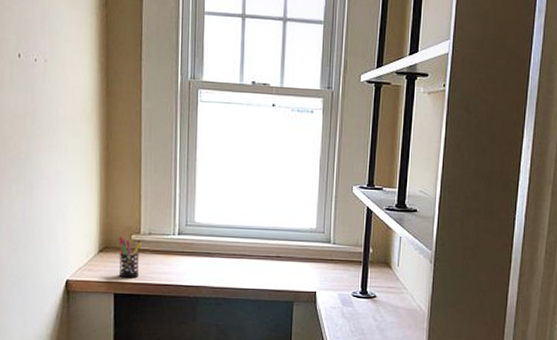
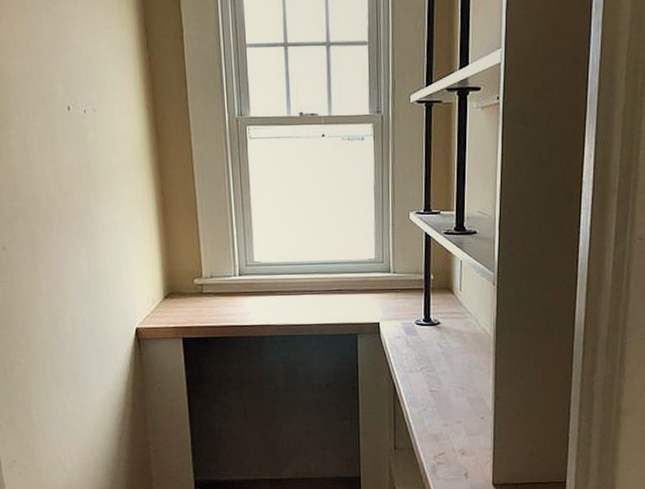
pen holder: present [118,236,142,278] -> none [182,281,205,322]

